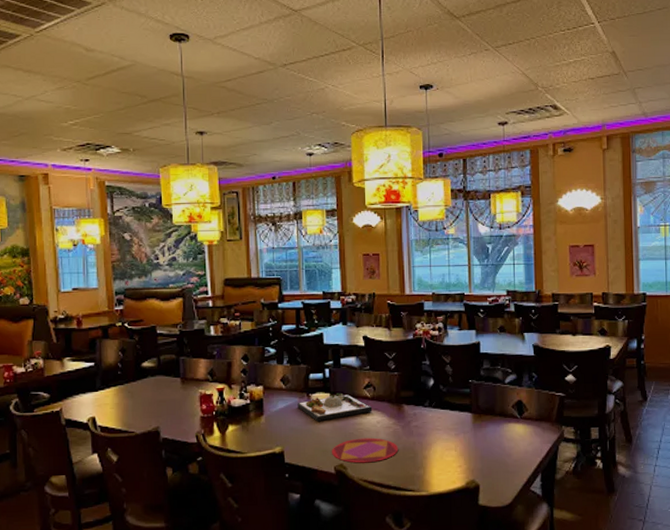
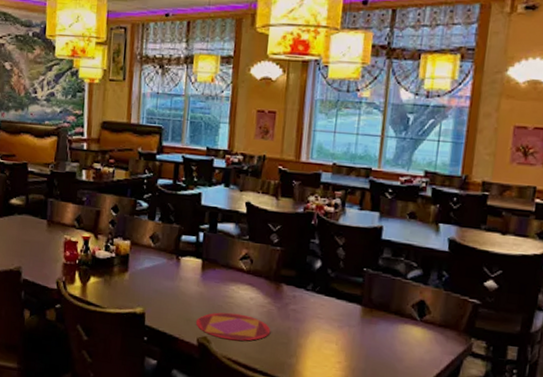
dinner plate: present [297,392,373,422] -> none [165,259,247,288]

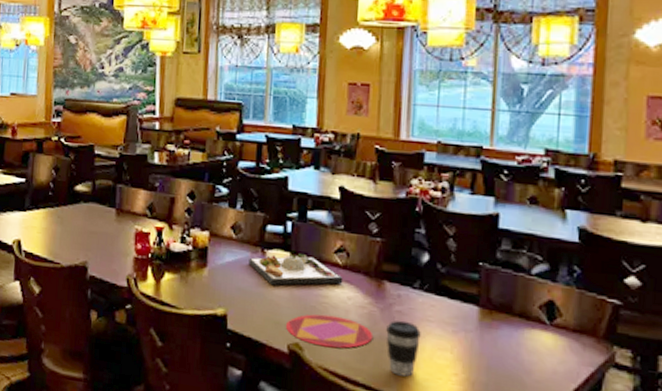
dinner plate: none [165,259,247,288] -> present [248,253,343,286]
coffee cup: none [281,317,312,365] -> present [386,320,421,377]

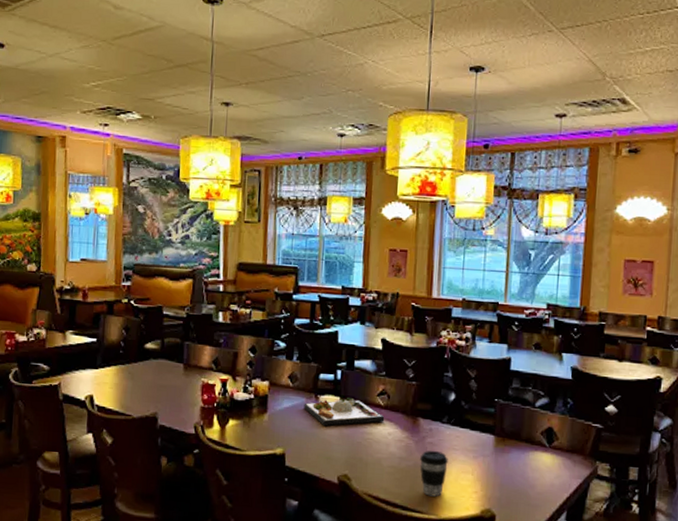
plate: present [285,314,374,348] -> none [335,448,410,477]

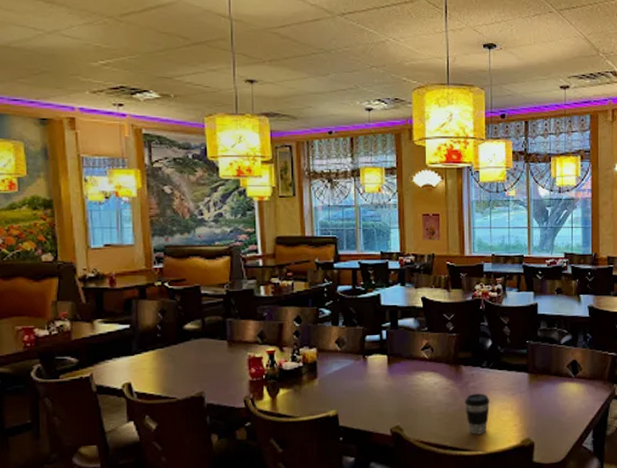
dinner plate: present [304,397,385,427] -> none [353,354,430,384]

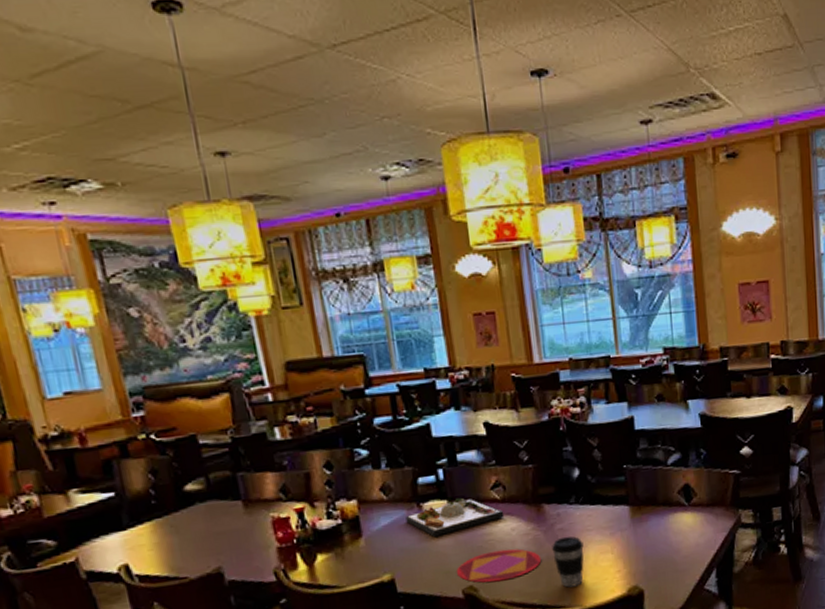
dinner plate: none [353,354,430,384] -> present [405,498,504,538]
plate: none [387,399,456,425] -> present [456,548,542,583]

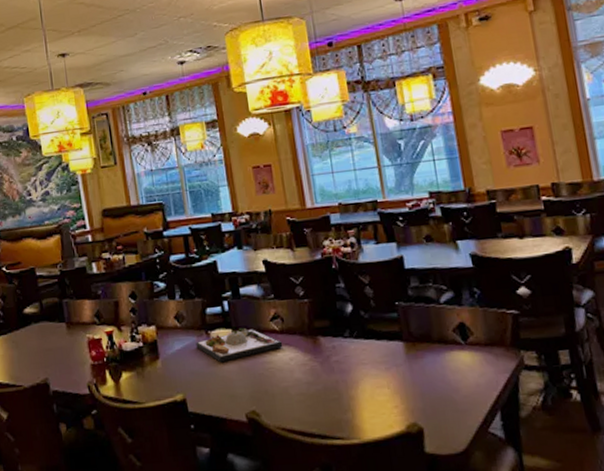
plate: present [456,548,542,583] -> none [240,377,319,409]
coffee cup: present [552,536,584,588] -> none [328,369,361,420]

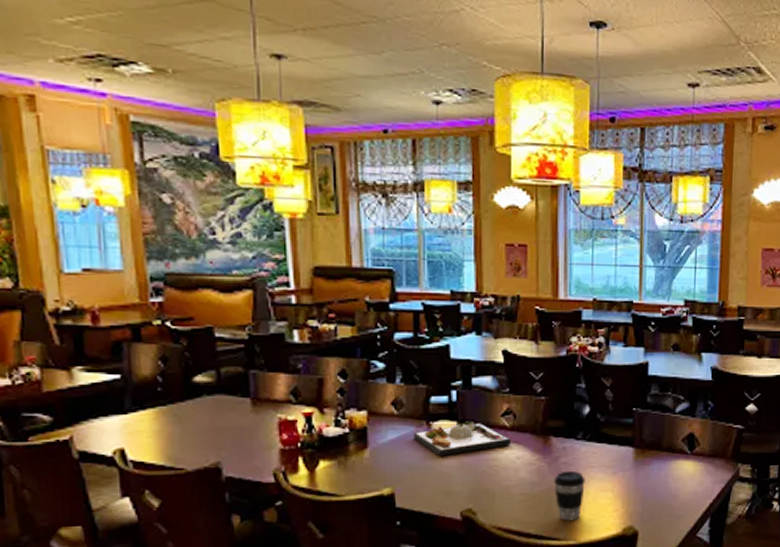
coffee cup: none [328,369,361,420] -> present [554,471,585,521]

